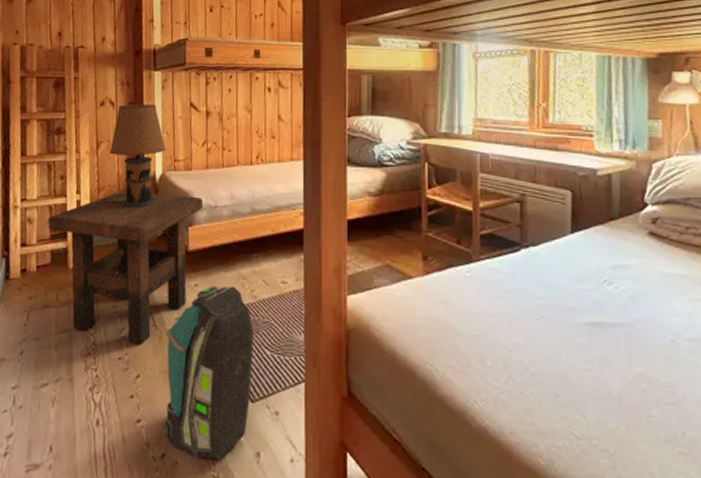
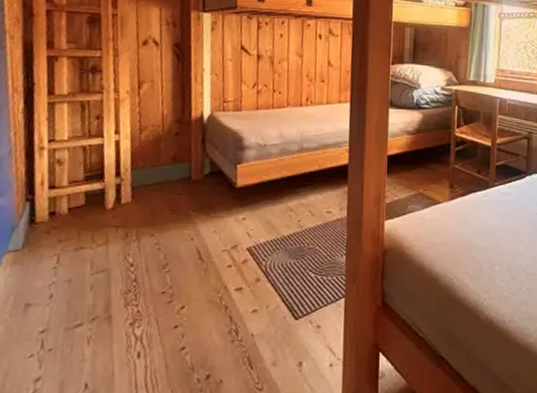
side table: present [48,191,204,345] -> none [81,131,253,278]
table lamp: present [103,104,167,208] -> none [146,44,216,148]
backpack: present [164,286,254,460] -> none [209,217,300,375]

